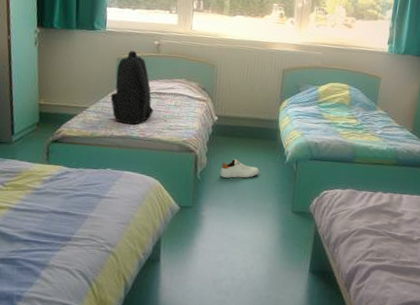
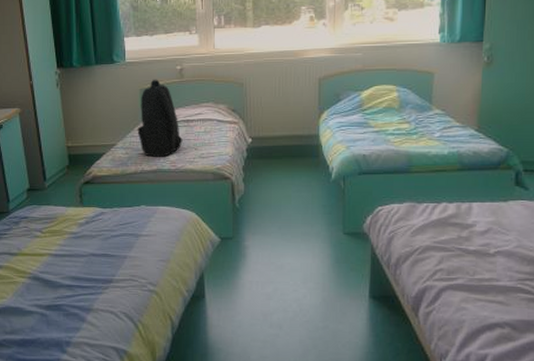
shoe: present [220,158,259,178] -> none [259,181,303,203]

